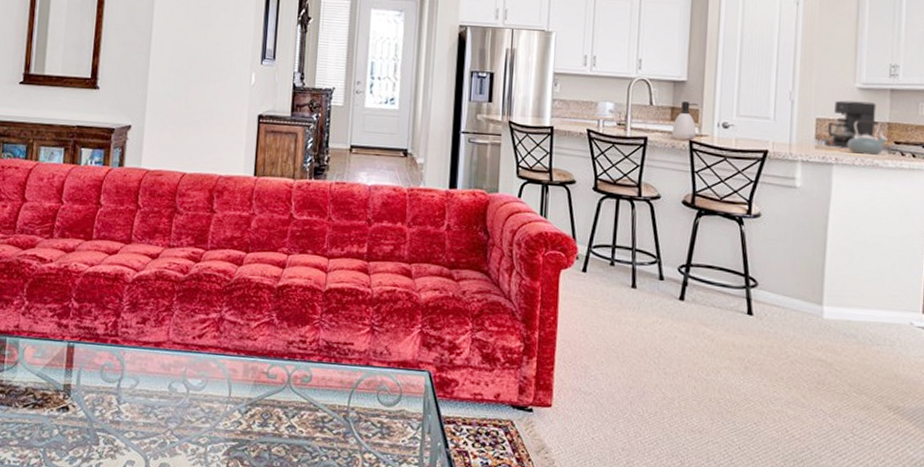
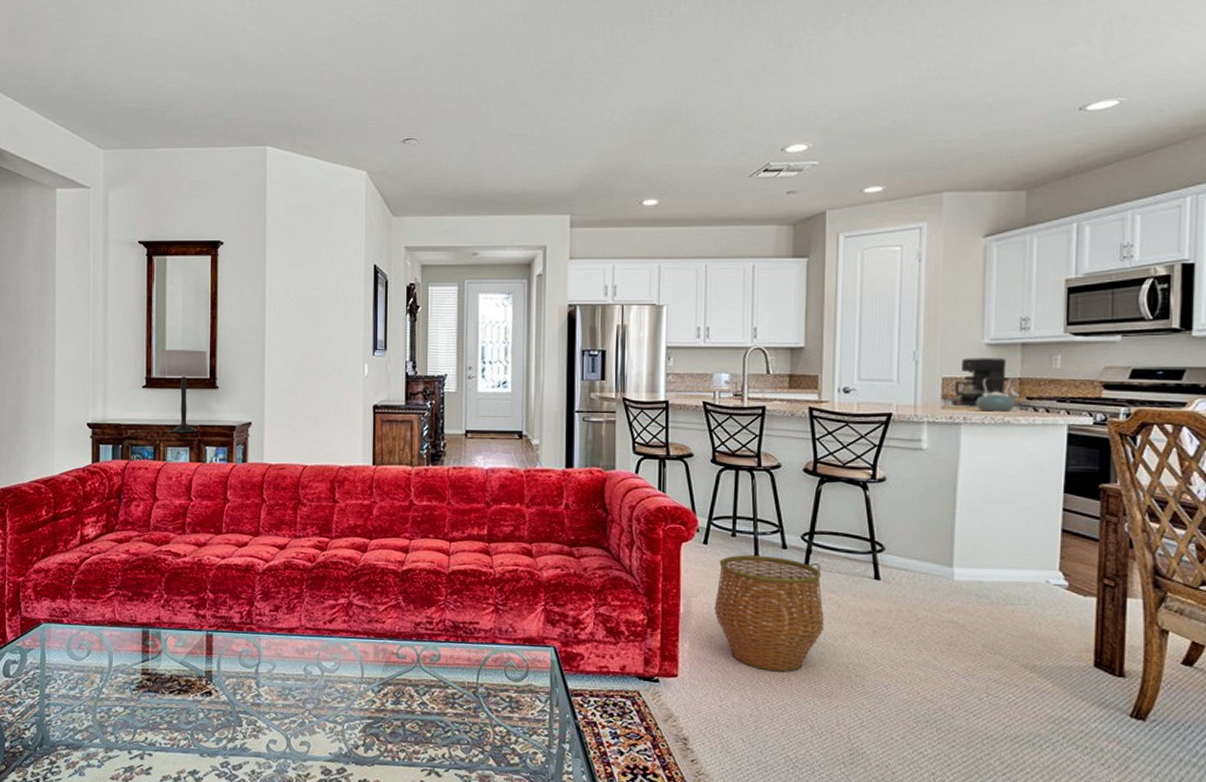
table lamp: none [38,46,90,134] -> present [159,349,208,433]
basket: none [590,284,698,406] -> present [714,555,824,672]
soap dispenser: present [672,101,698,142] -> none [791,368,817,409]

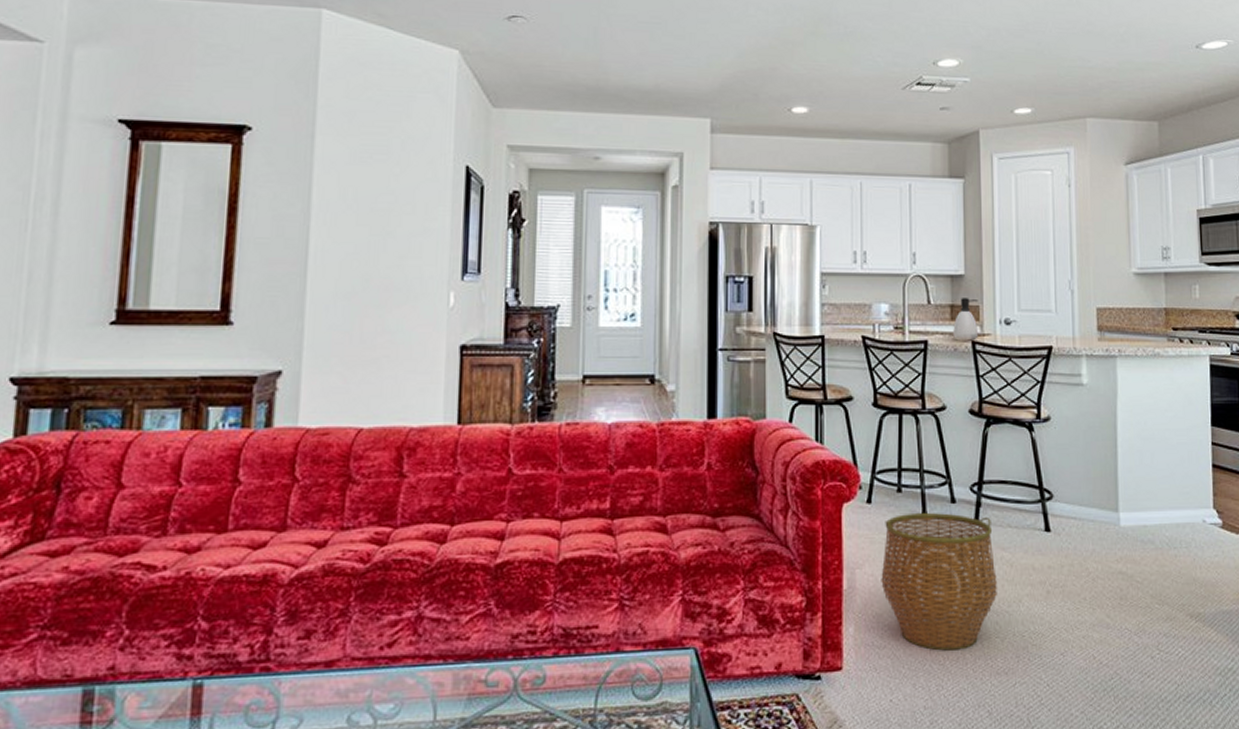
table lamp: present [159,349,208,433] -> none [138,269,219,389]
soap dispenser: none [791,368,817,409] -> present [953,298,979,342]
coffee maker: present [950,358,1007,407] -> none [1106,287,1153,339]
kettle: present [976,376,1019,412] -> none [1128,306,1166,343]

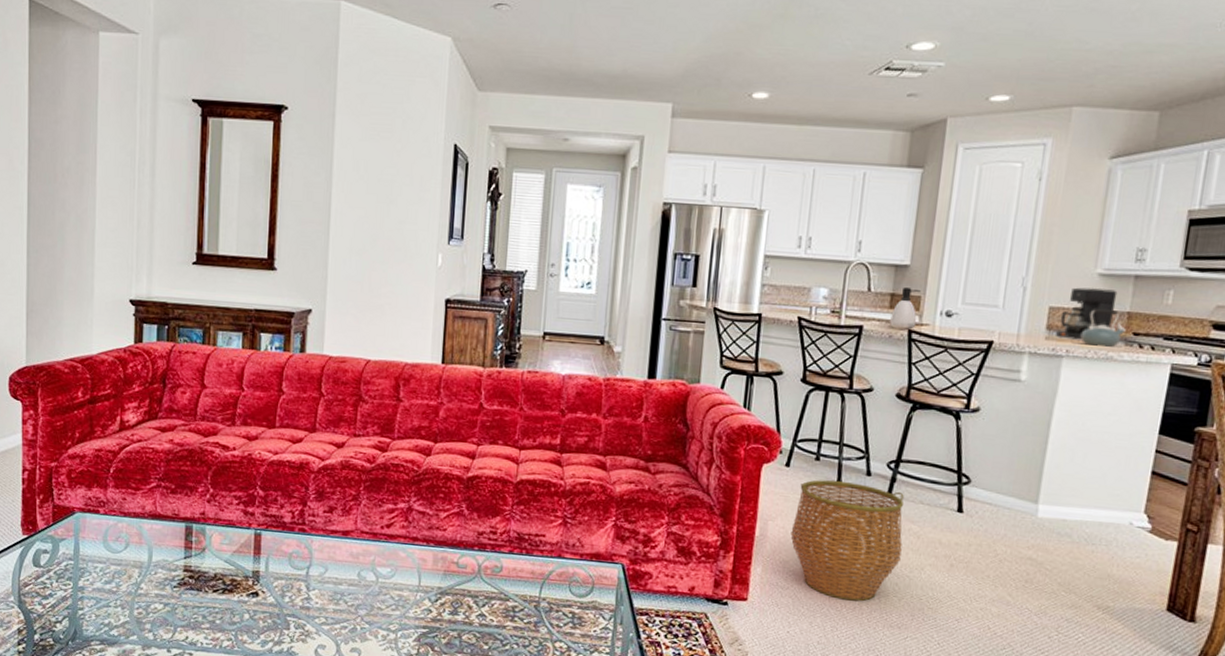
coffee maker: none [1106,287,1153,339] -> present [1054,287,1118,340]
kettle: none [1128,306,1166,343] -> present [1080,308,1126,347]

